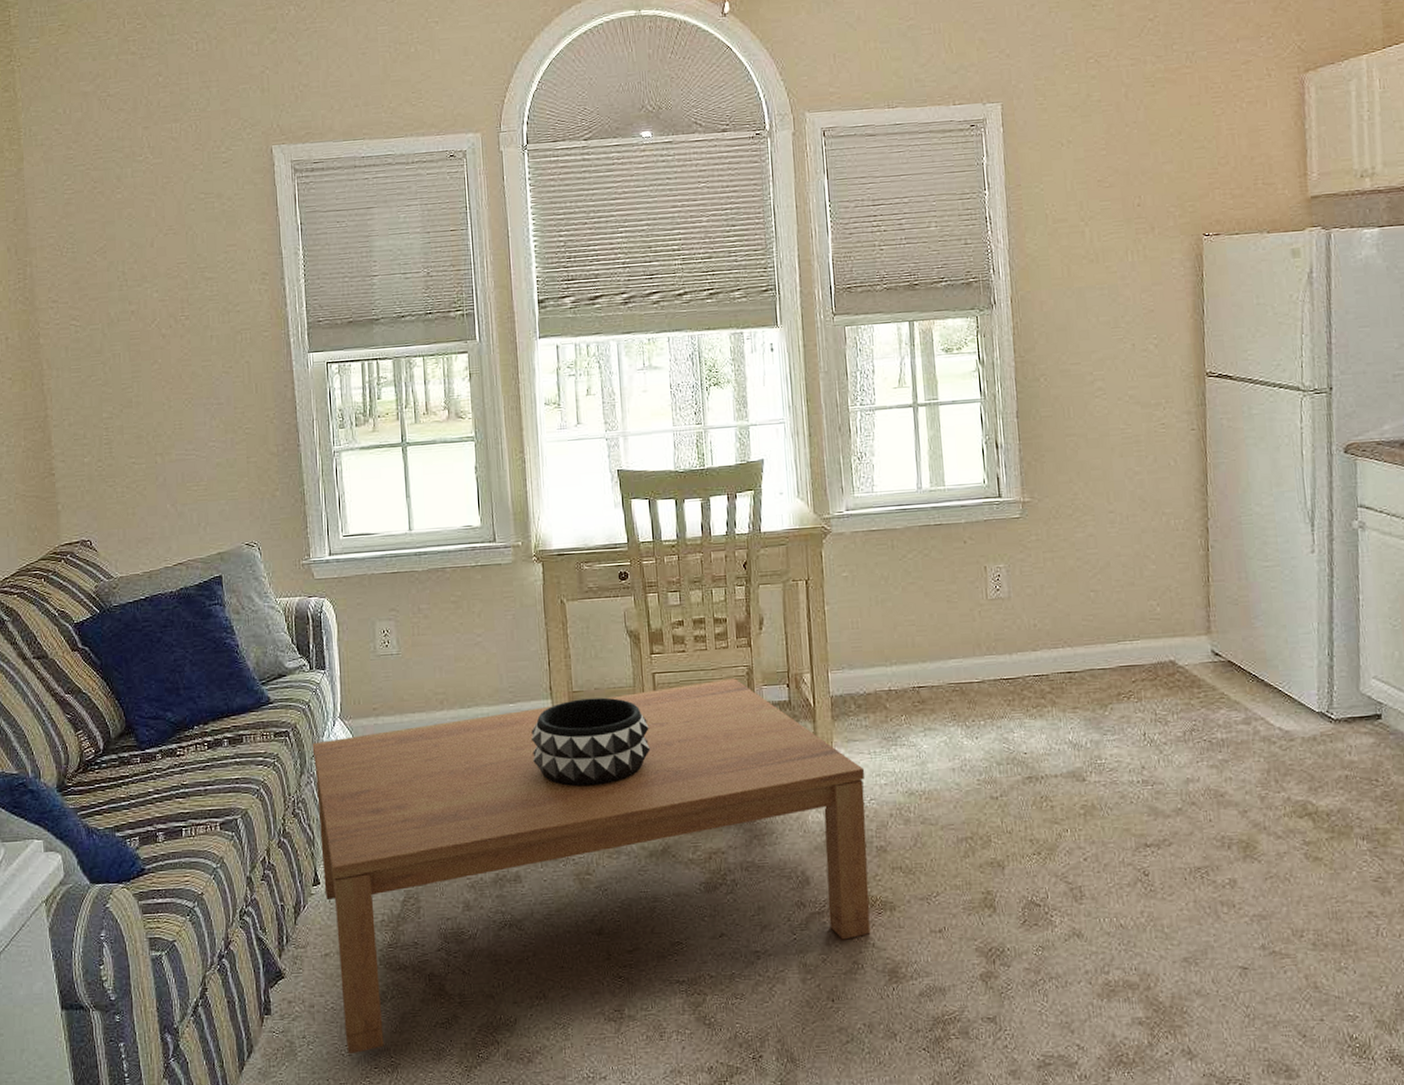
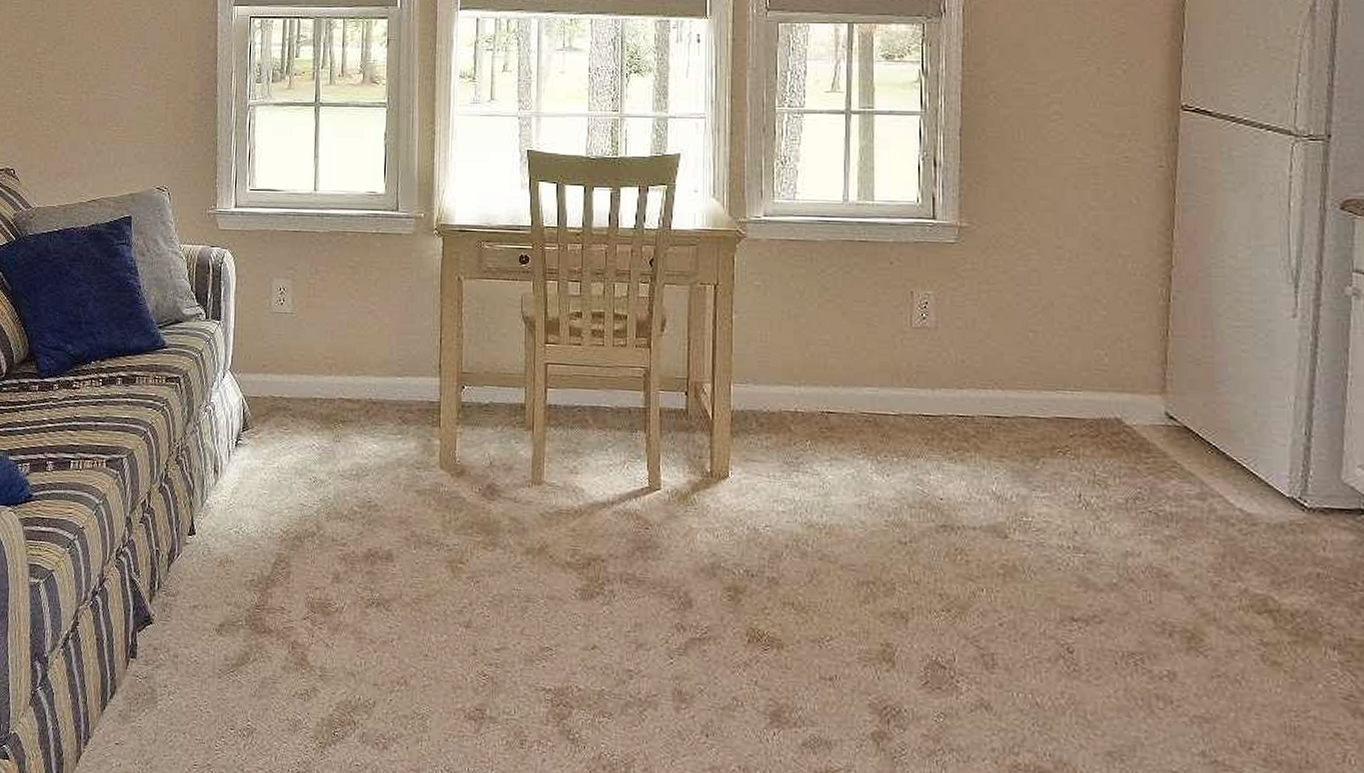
coffee table: present [312,678,871,1055] -> none [199,378,762,712]
decorative bowl: present [531,697,651,787] -> none [416,380,537,473]

